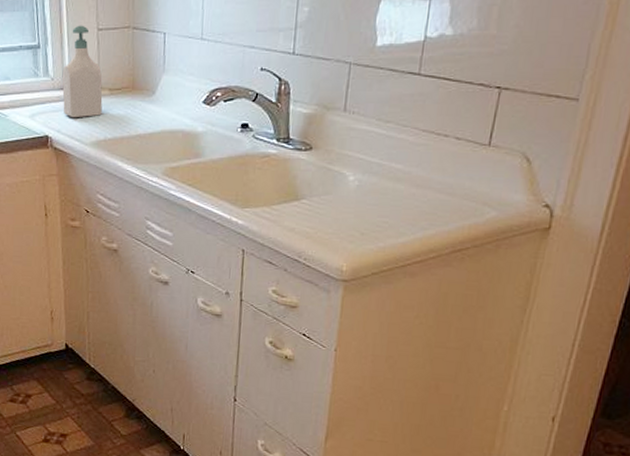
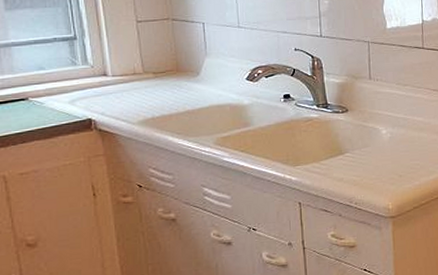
soap bottle: present [62,25,103,118] -> none [102,18,148,101]

